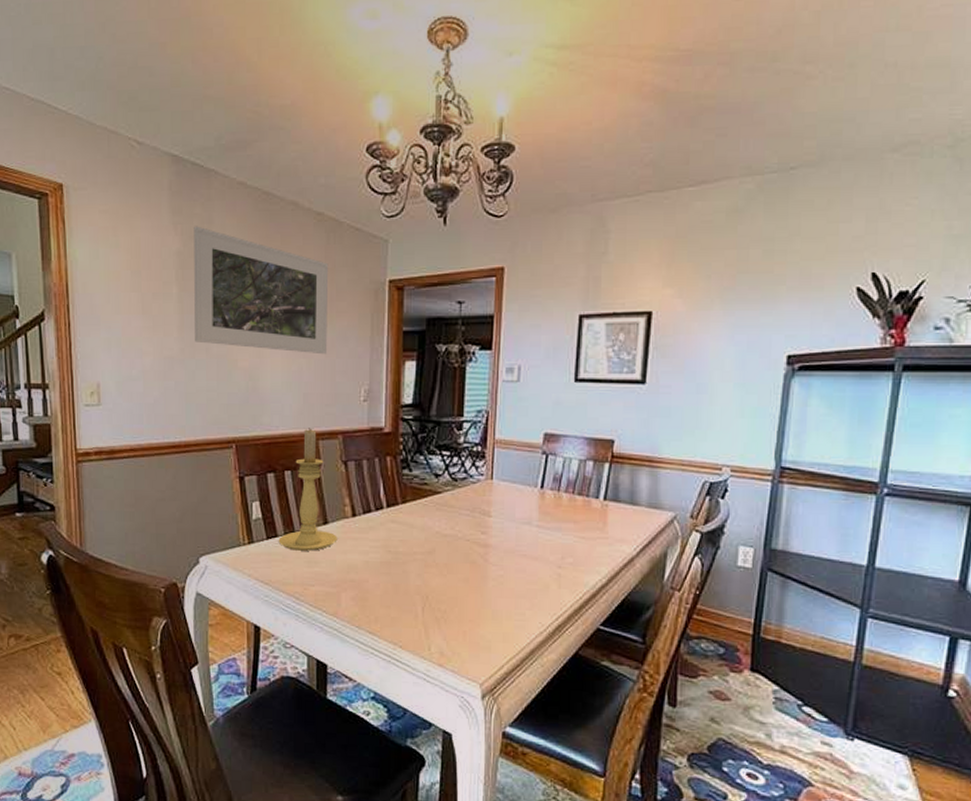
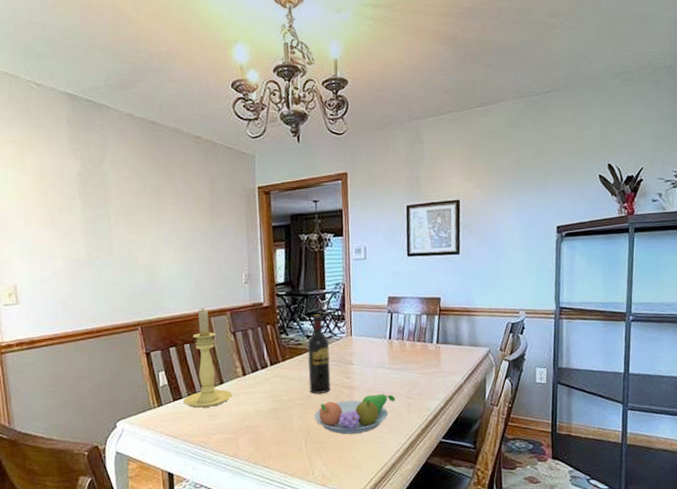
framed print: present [194,226,329,355] -> none [91,151,212,249]
wine bottle: none [433,448,463,549] -> present [307,314,331,394]
fruit bowl: none [435,558,542,605] -> present [314,394,395,434]

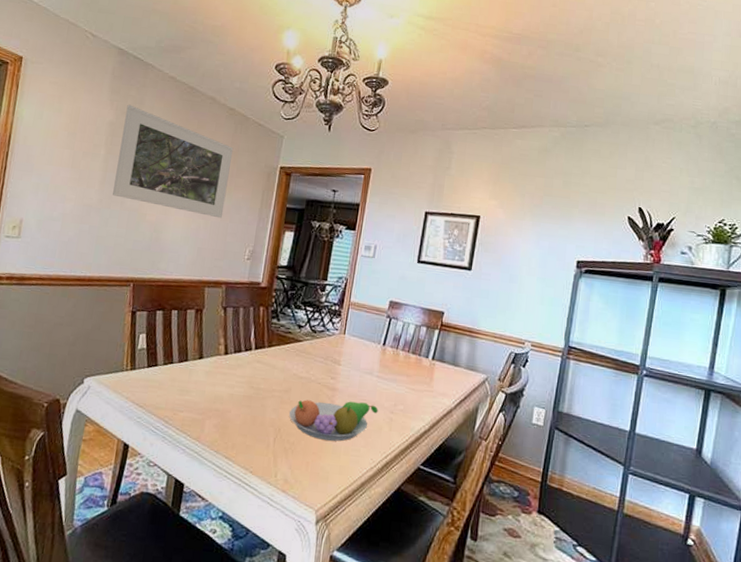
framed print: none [91,151,212,249] -> present [113,104,234,219]
candle holder: present [183,308,232,408] -> none [157,276,210,381]
wine bottle: present [307,314,331,394] -> none [290,304,321,390]

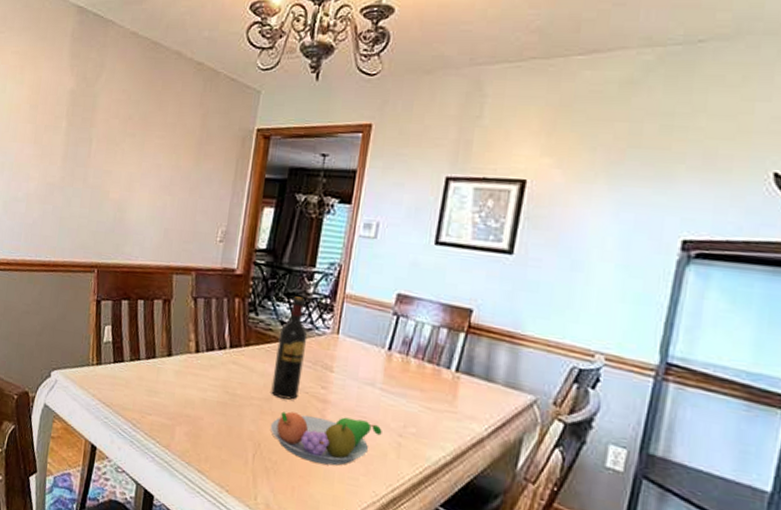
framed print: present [113,104,234,219] -> none [75,69,203,194]
wine bottle: none [290,304,321,390] -> present [271,296,308,400]

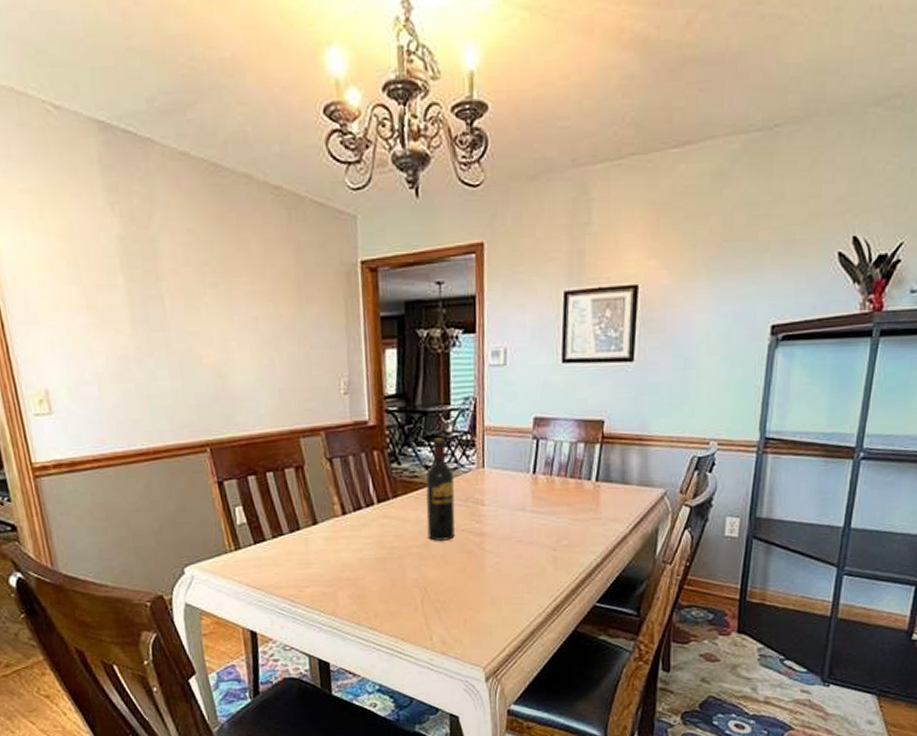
fruit bowl: present [270,411,382,466] -> none [432,544,538,593]

